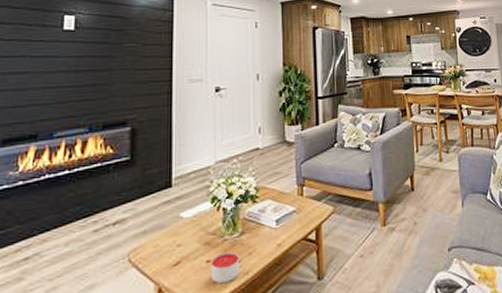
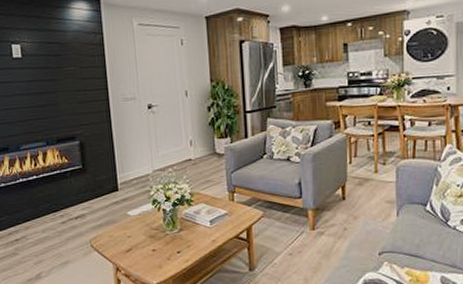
candle: present [210,251,240,283] -> none [156,244,181,267]

